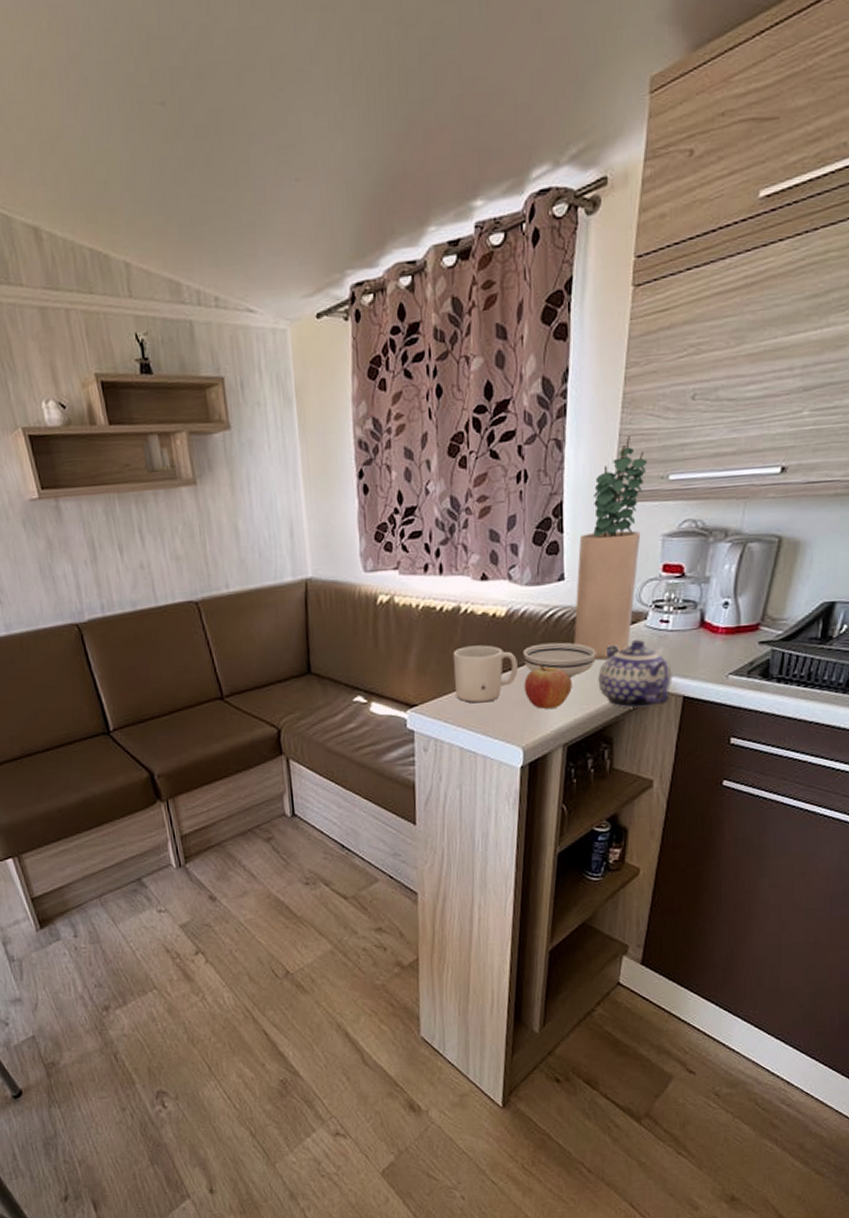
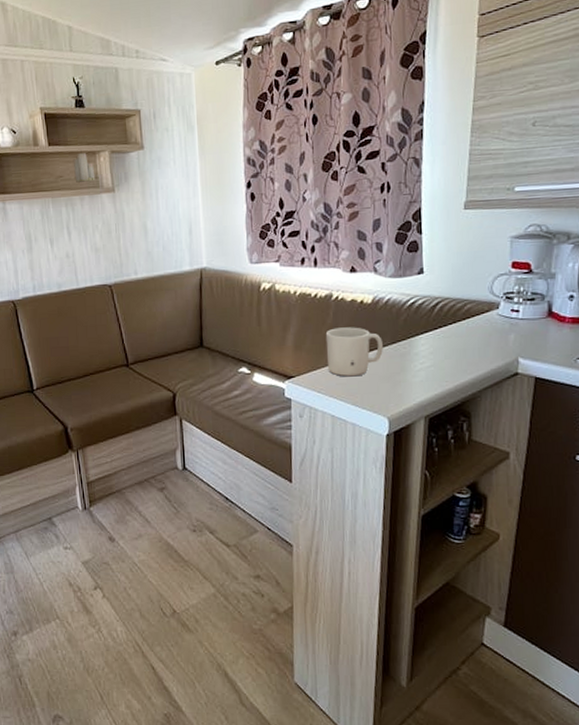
bowl: present [523,642,596,678] -> none [388,326,453,358]
fruit: present [524,663,572,710] -> none [389,344,432,385]
vase: present [574,435,647,660] -> none [433,154,495,343]
teapot: present [598,639,672,708] -> none [455,325,524,386]

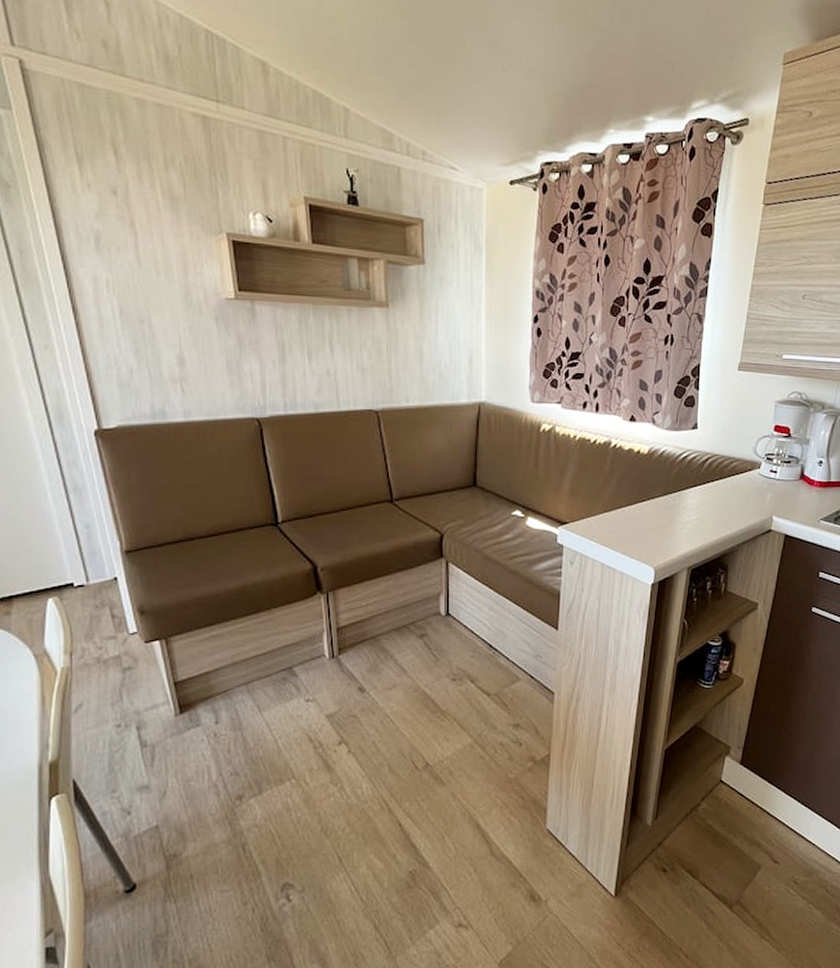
mug: present [325,327,383,377] -> none [601,476,655,526]

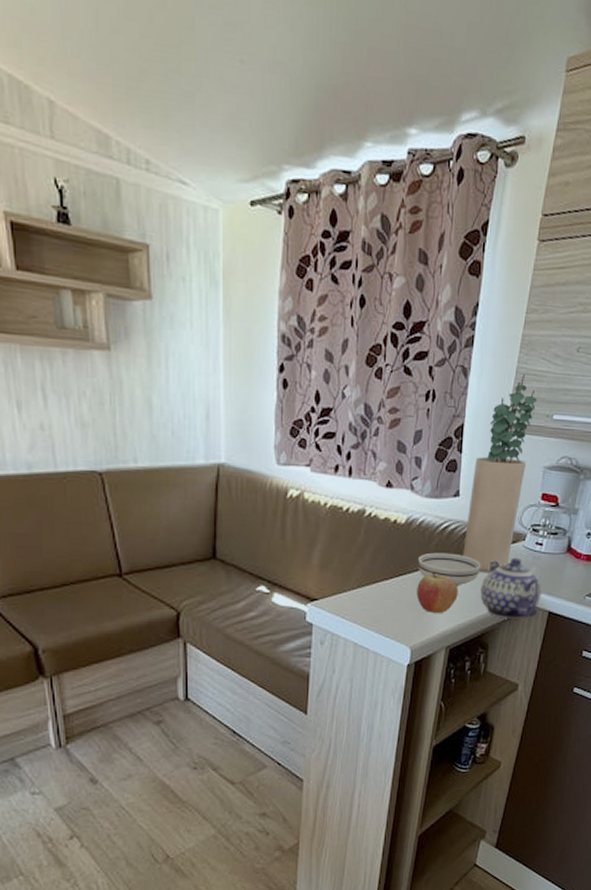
fruit: none [659,496,698,537] -> present [416,571,458,614]
bowl: none [660,480,719,511] -> present [418,552,481,586]
vase: none [702,319,766,499] -> present [463,373,536,573]
teapot: none [719,484,778,541] -> present [480,557,542,618]

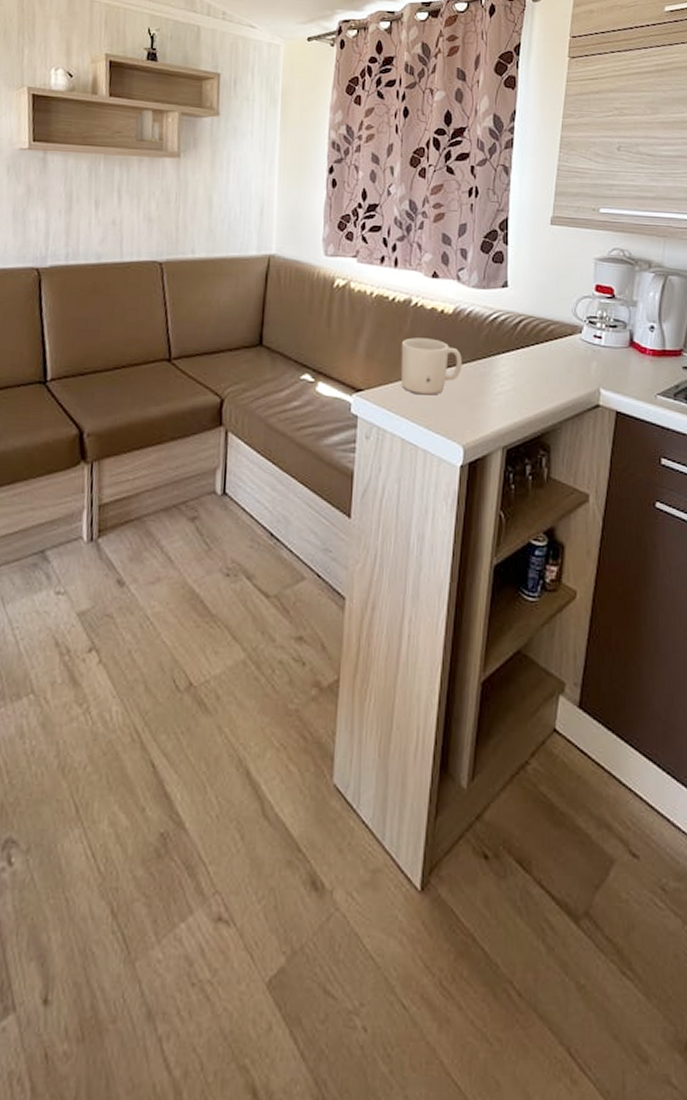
mug: none [353,548,413,602] -> present [400,337,462,395]
fruit: present [416,571,458,614] -> none [467,363,512,410]
bowl: present [418,552,481,586] -> none [468,343,535,380]
vase: present [463,373,536,573] -> none [515,171,581,367]
teapot: present [480,557,542,618] -> none [537,350,606,418]

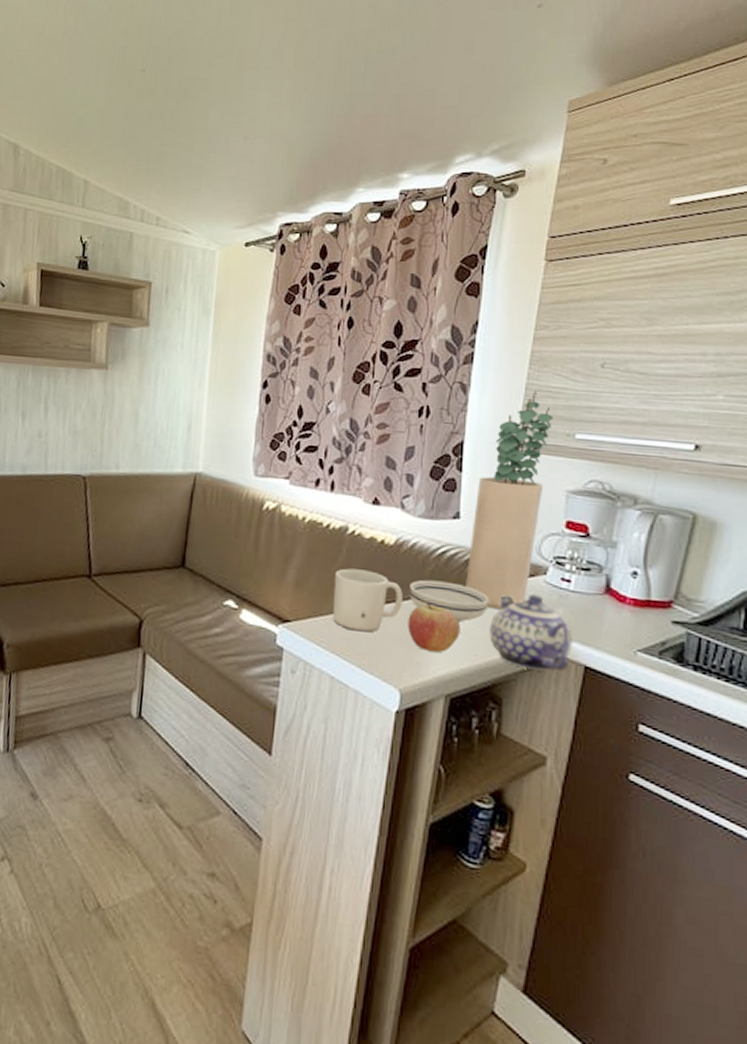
candle: present [135,107,160,143] -> none [63,317,88,354]
fruit: none [467,363,512,410] -> present [407,600,460,653]
bowl: none [468,343,535,380] -> present [409,579,489,622]
vase: none [515,171,581,367] -> present [465,390,553,610]
teapot: none [537,350,606,418] -> present [489,593,573,671]

